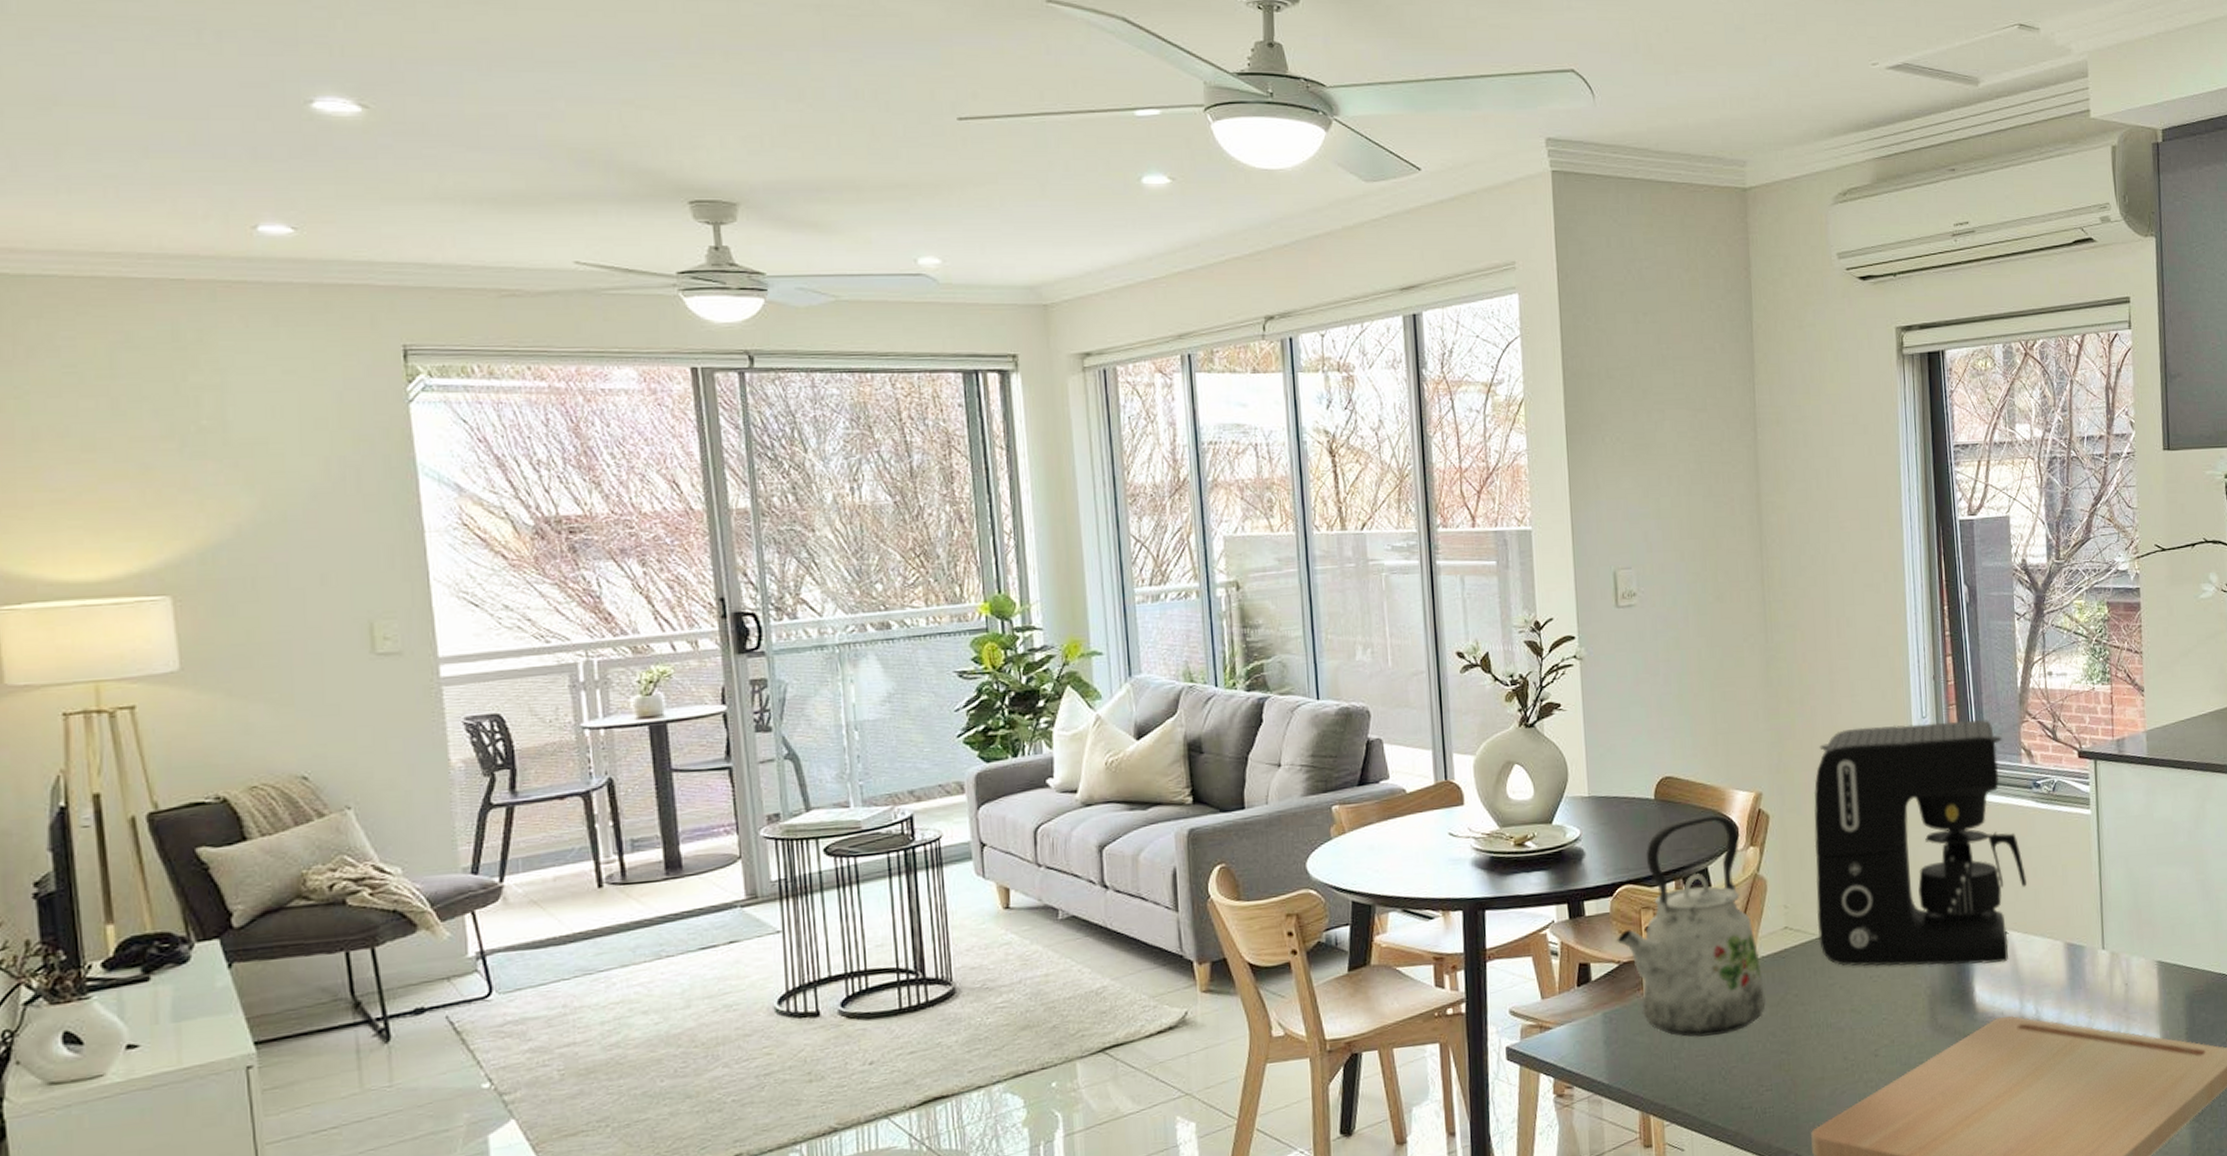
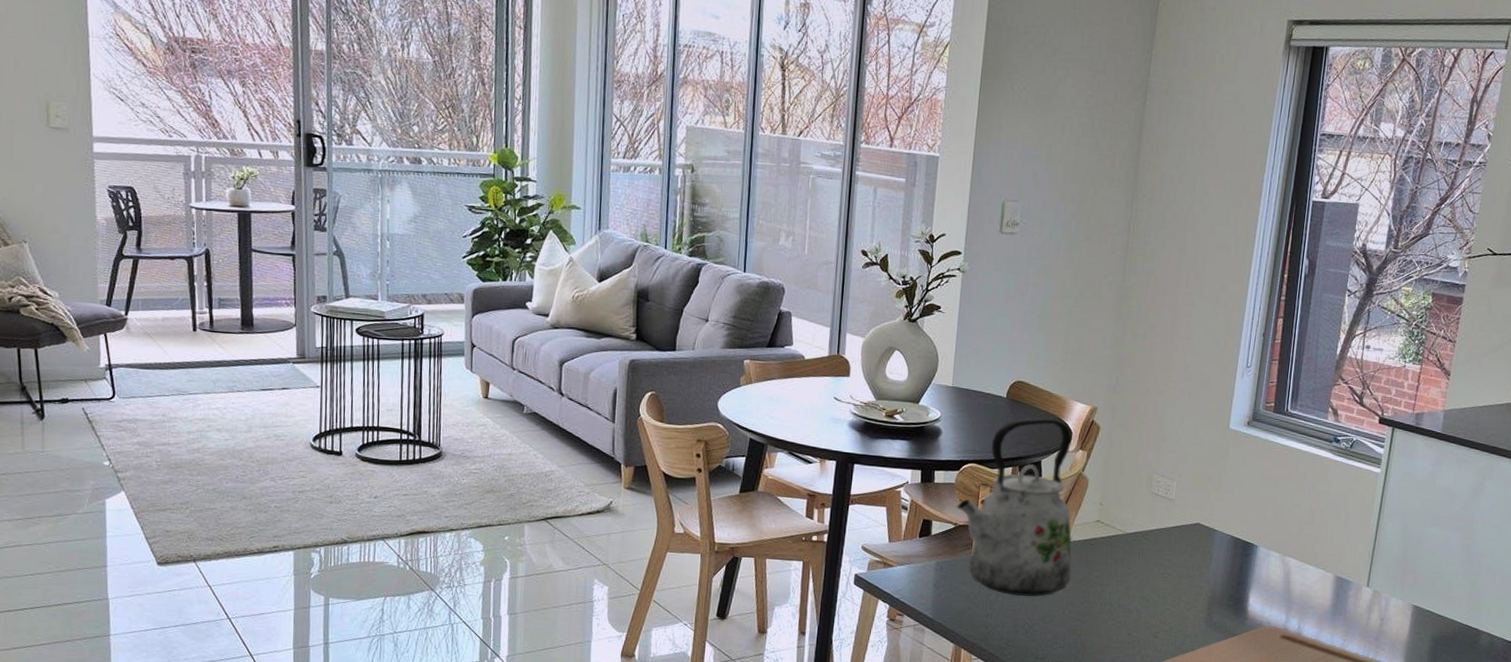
coffee maker: present [1813,719,2028,967] -> none [1124,366,1314,582]

